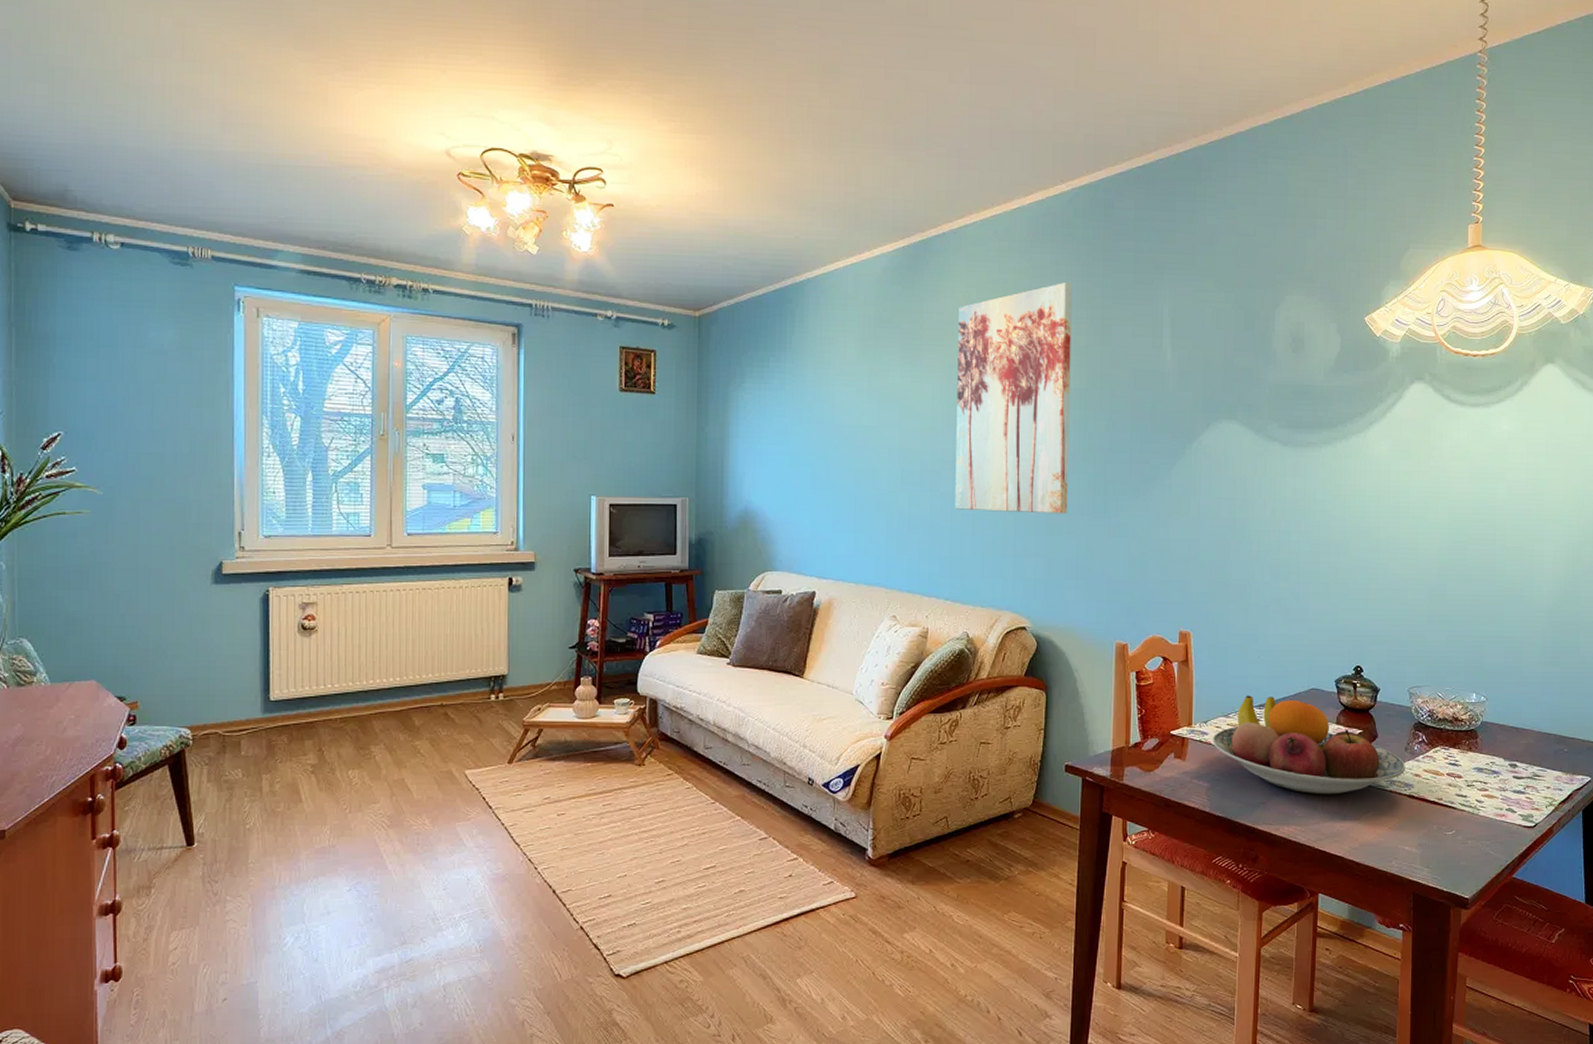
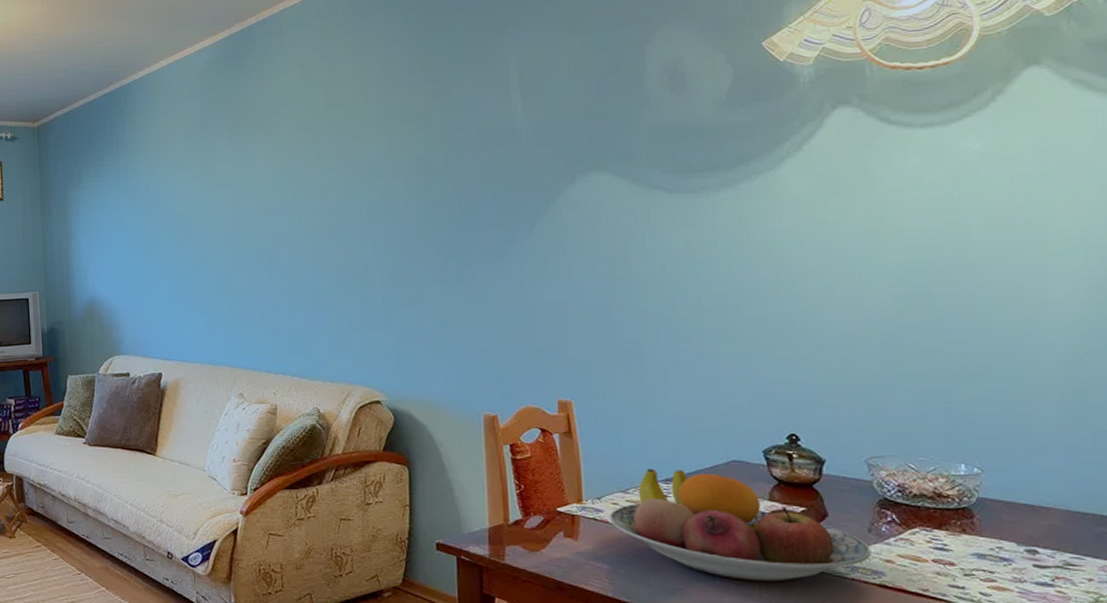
wall art: present [955,281,1072,514] -> none [284,49,418,287]

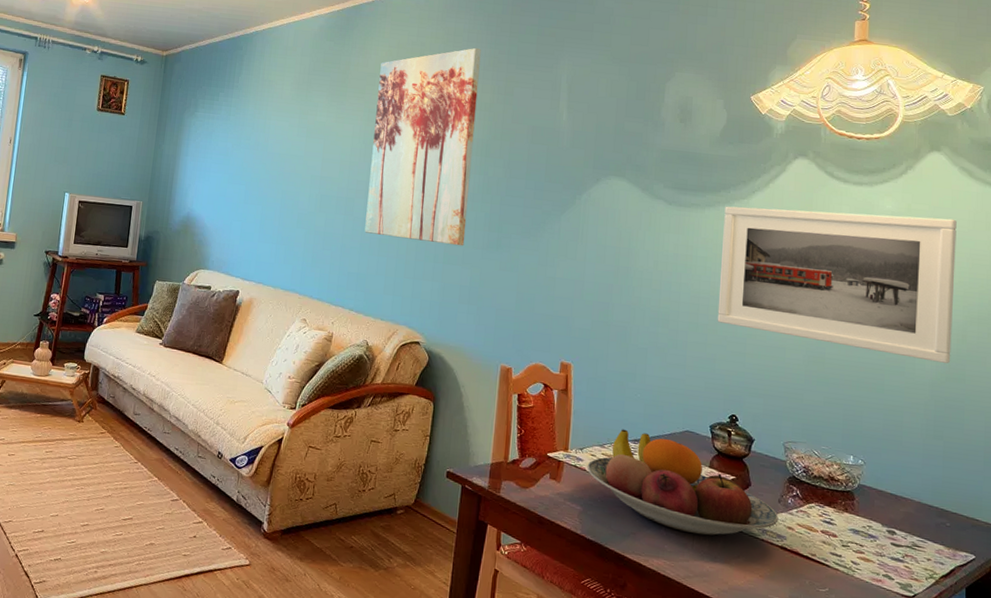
wall art: none [284,49,418,287] -> present [364,47,481,246]
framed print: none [745,148,1091,333] -> present [717,206,957,364]

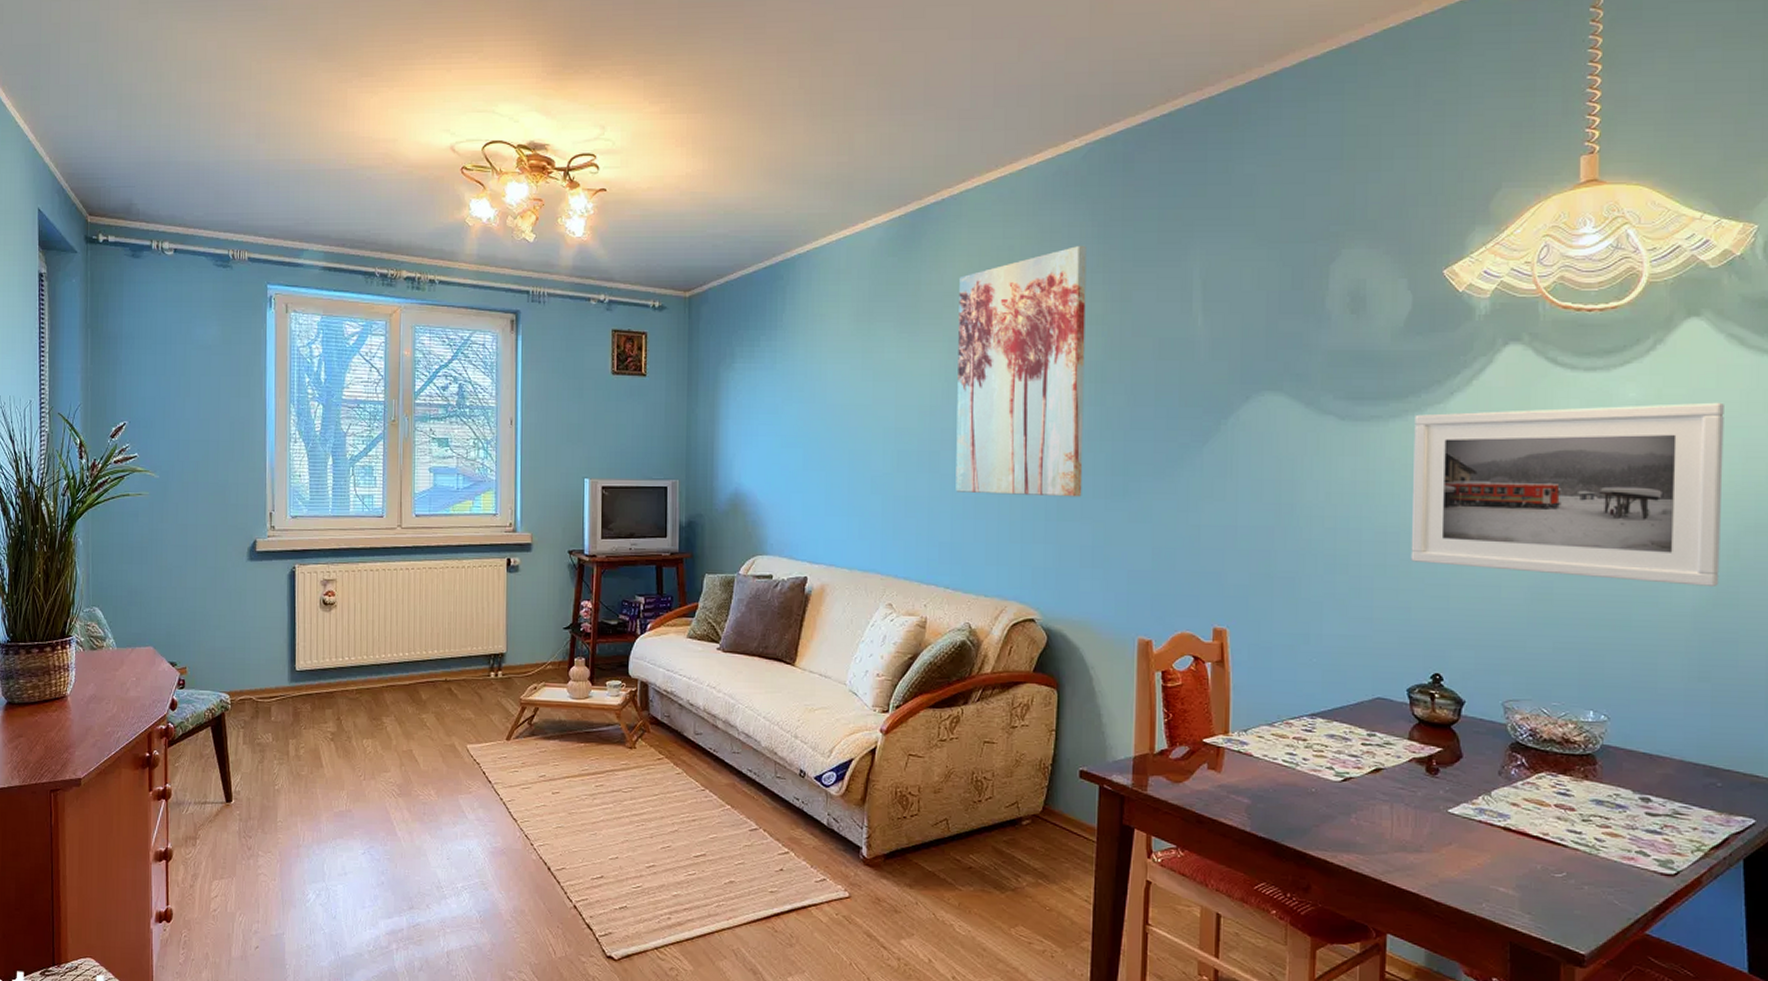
fruit bowl: present [587,429,779,536] -> none [1254,702,1499,822]

